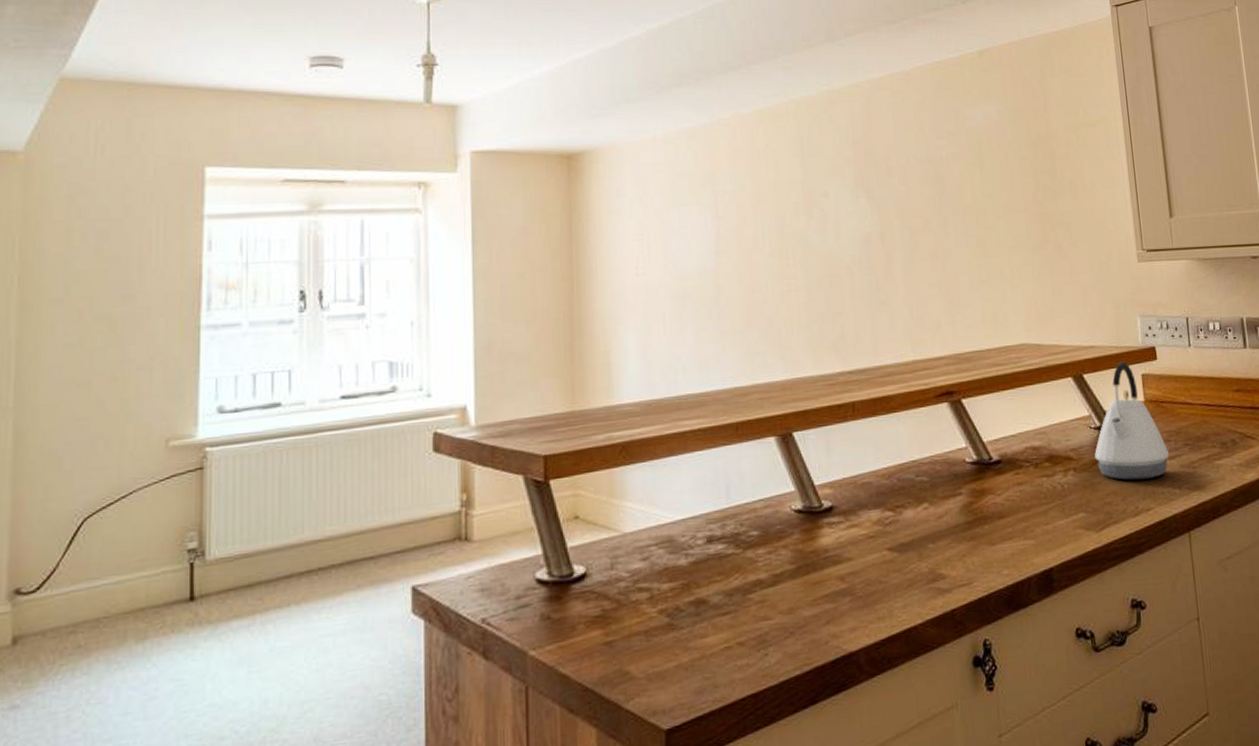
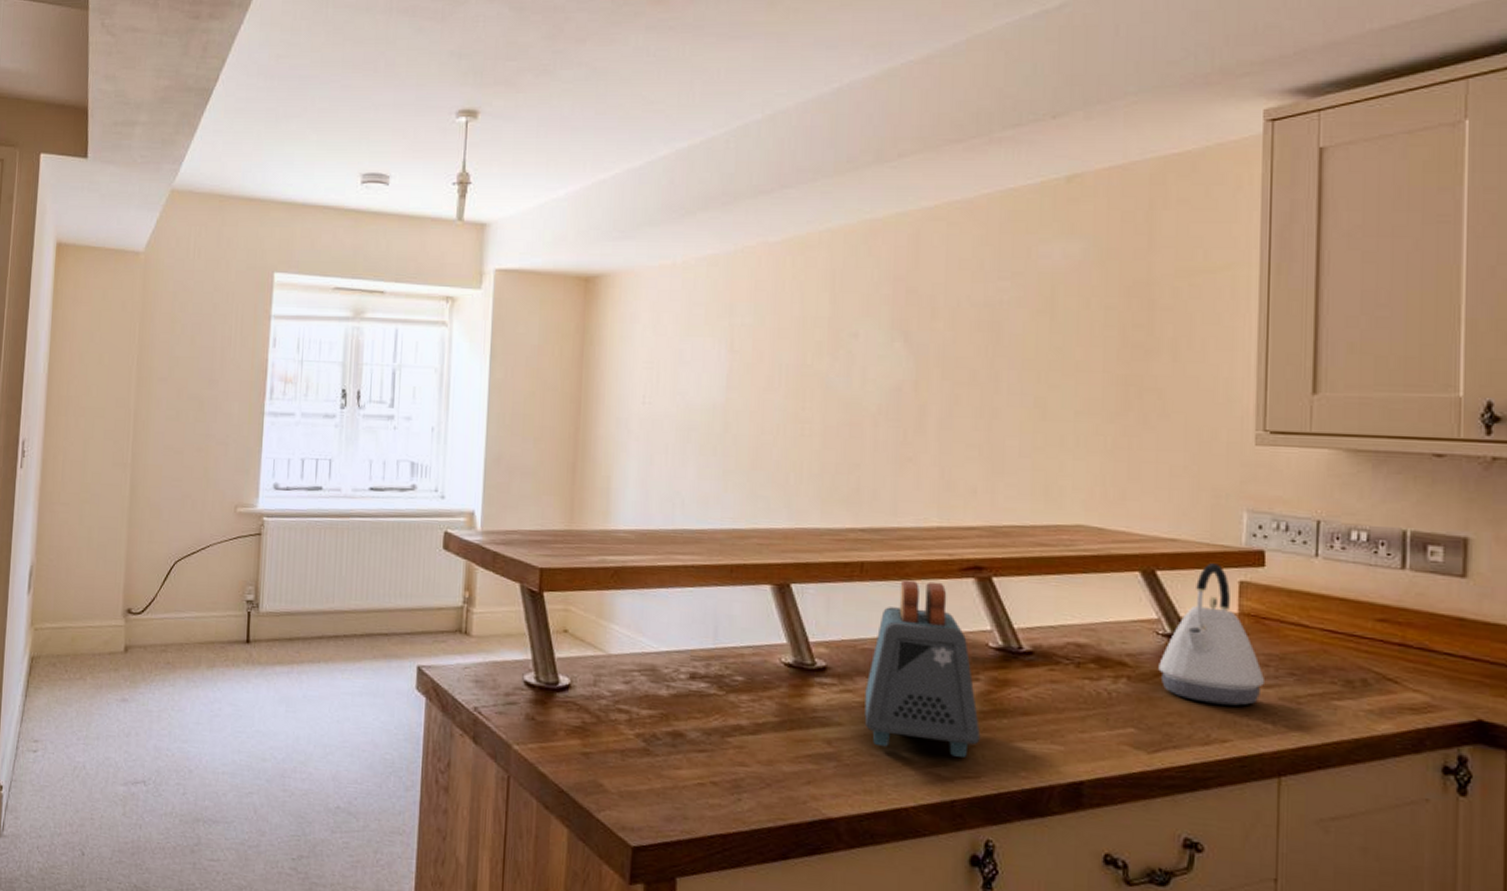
toaster: none [868,410,969,573] -> present [864,580,981,757]

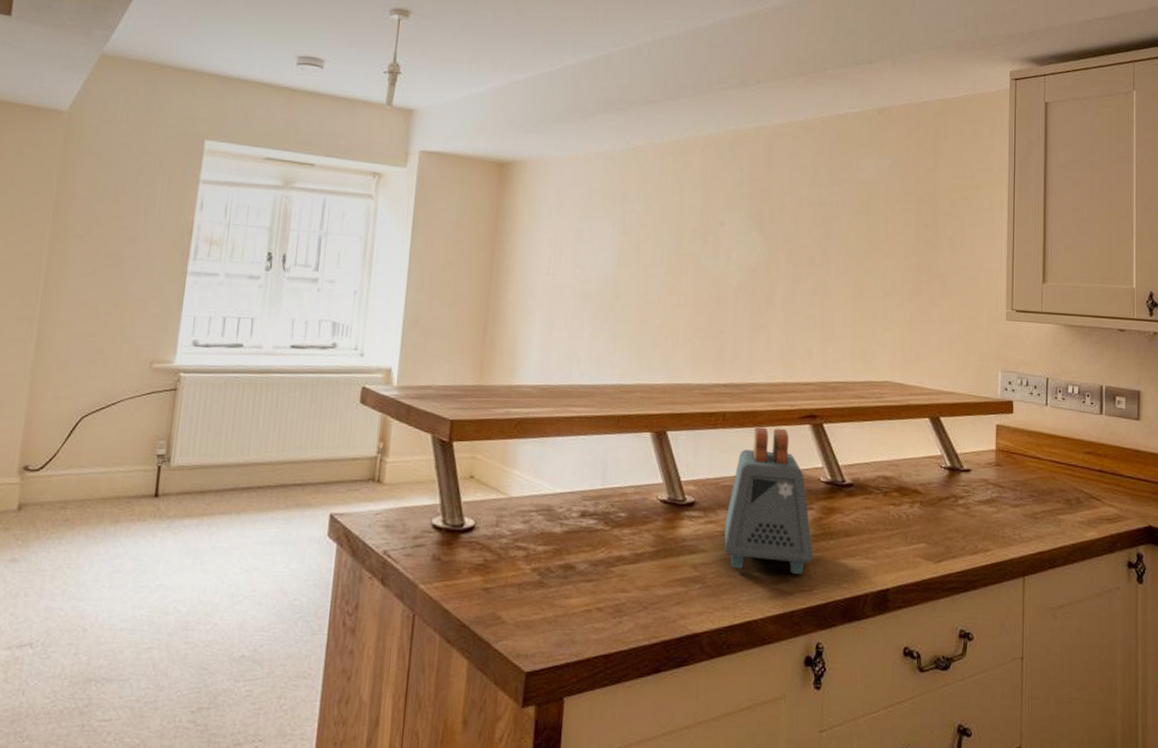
kettle: present [1158,563,1264,706] -> none [942,411,1013,522]

